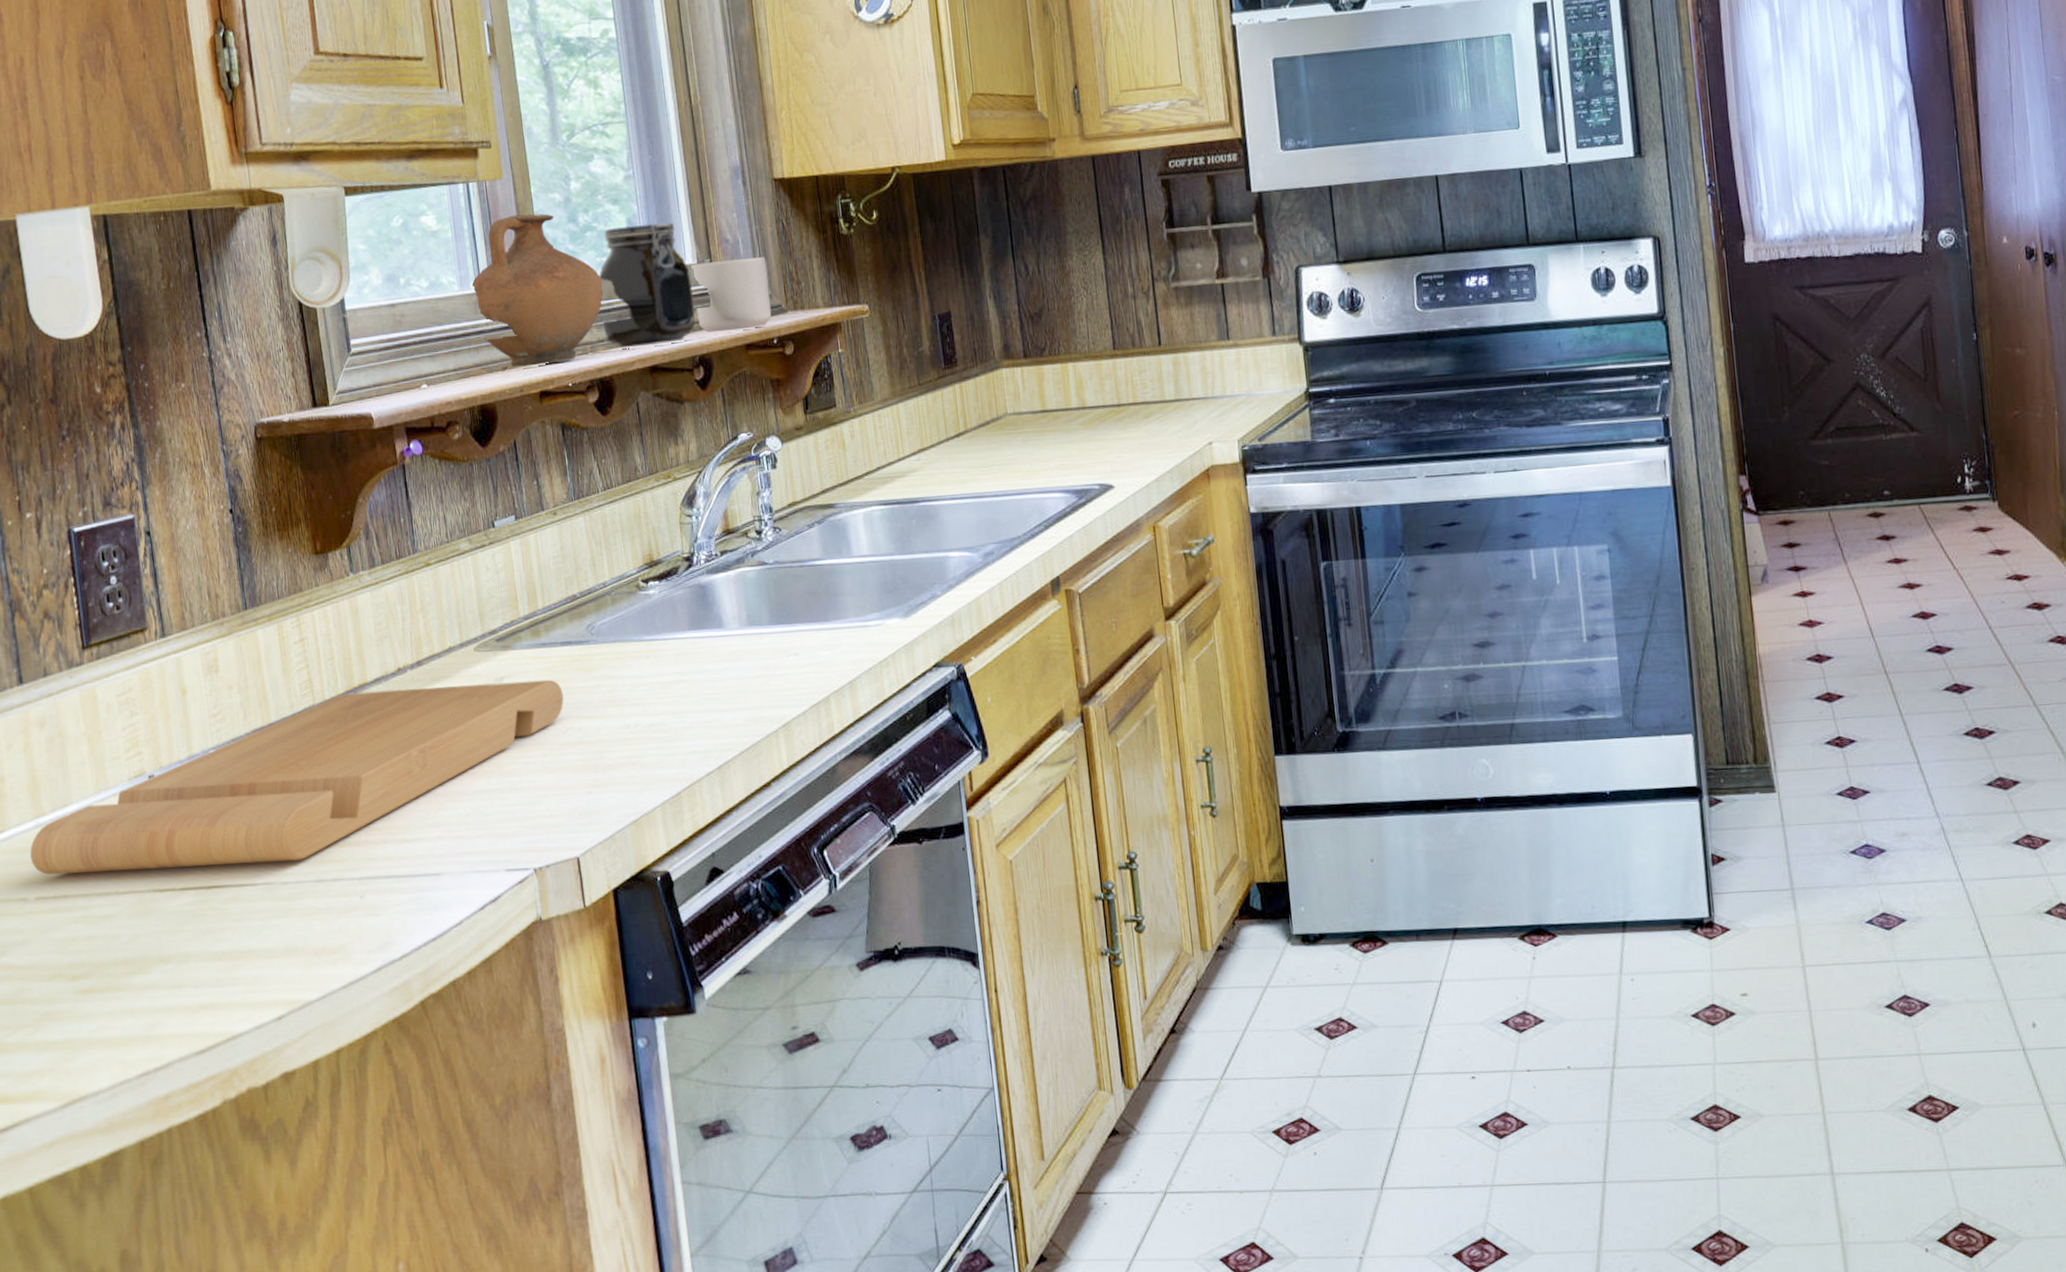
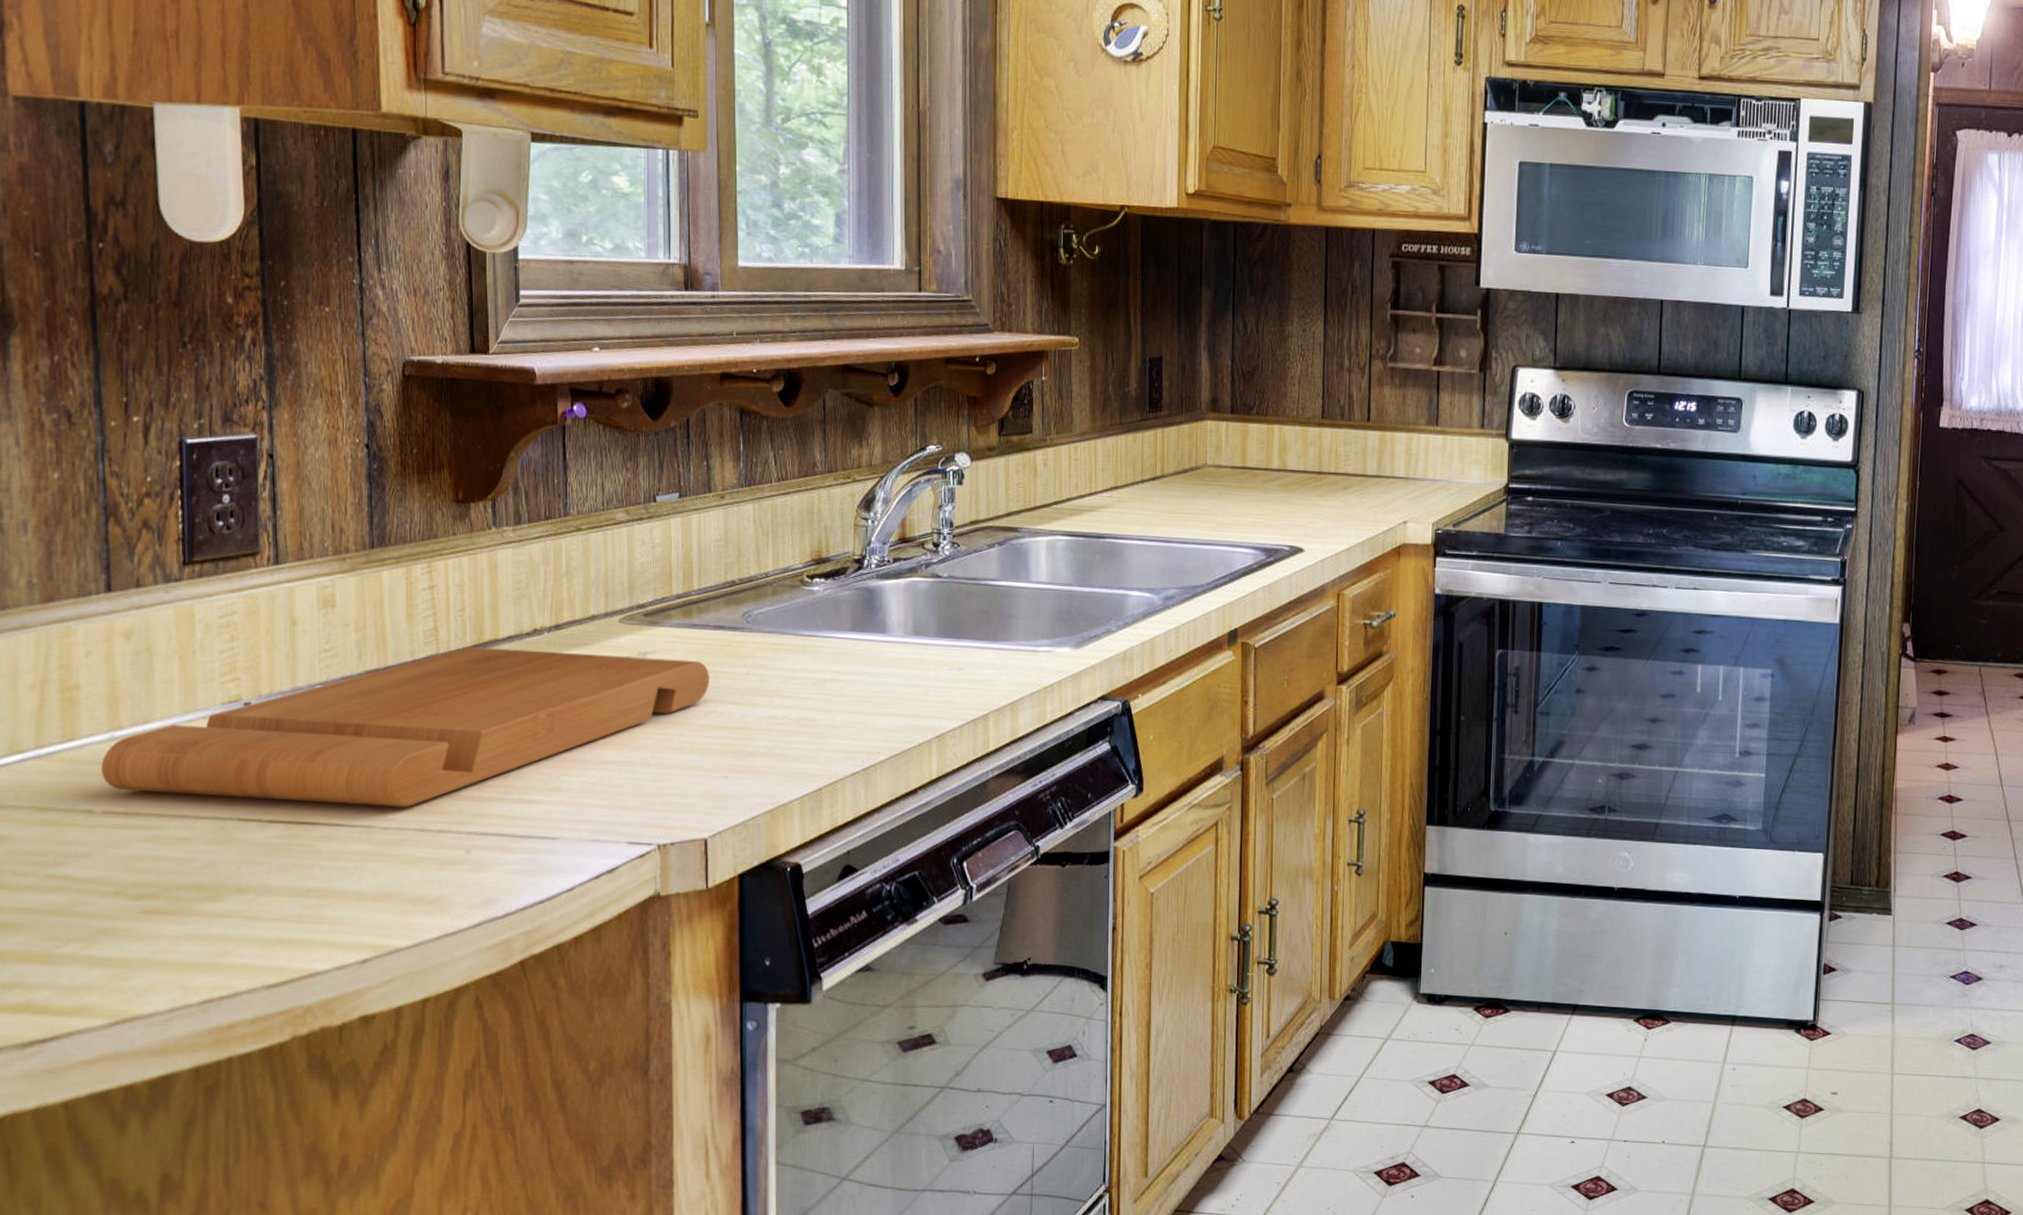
ceramic jug: present [470,213,603,367] -> none [659,190,800,347]
jar: present [599,222,696,347] -> none [796,219,898,345]
mug: present [690,257,772,333] -> none [898,269,978,343]

